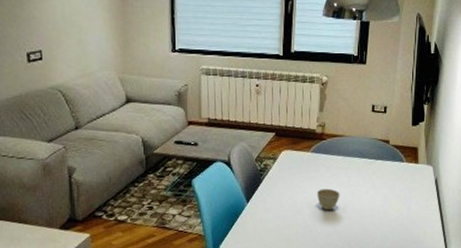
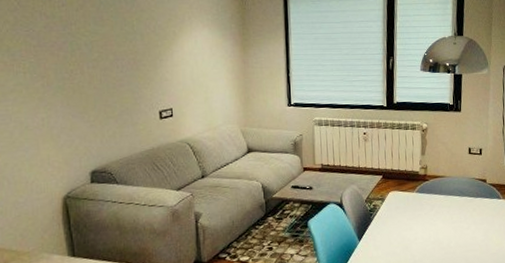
cup: present [317,188,340,211] -> none [423,225,444,247]

